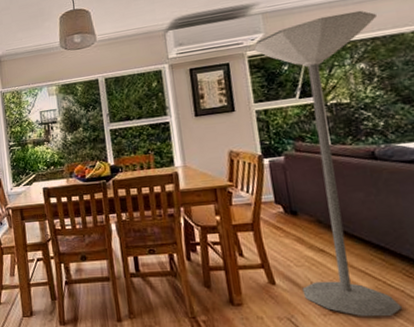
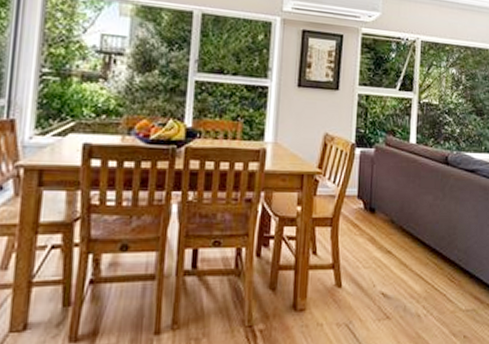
floor lamp: present [254,10,402,317] -> none [364,12,472,321]

